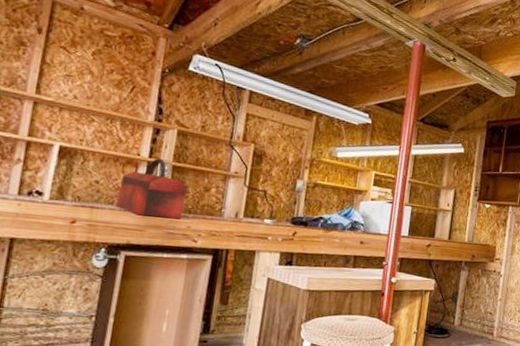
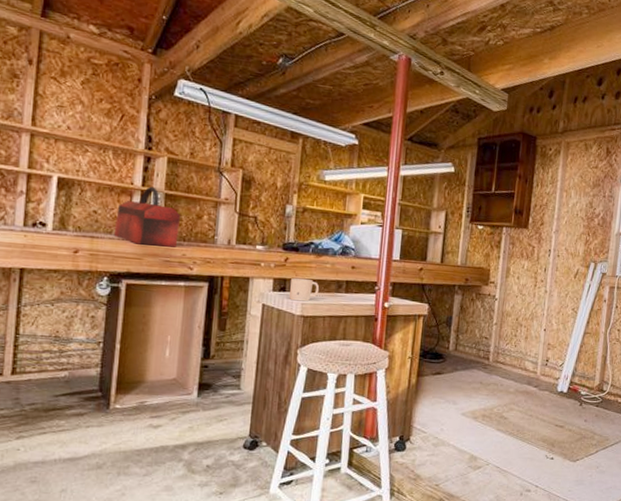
mug: none [296,251,327,276] -> present [289,277,320,302]

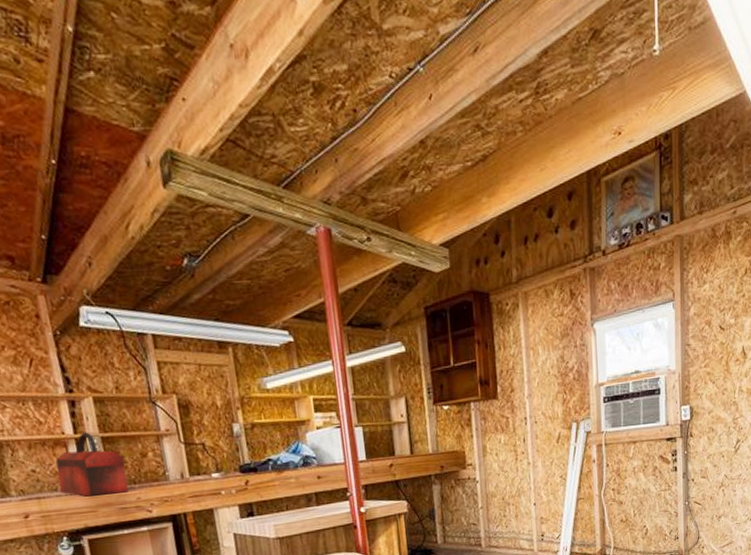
mug: present [289,277,320,302] -> none [256,498,289,524]

